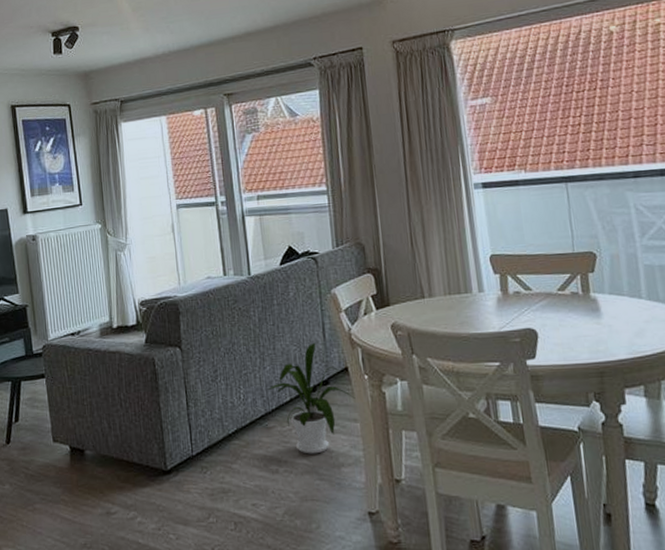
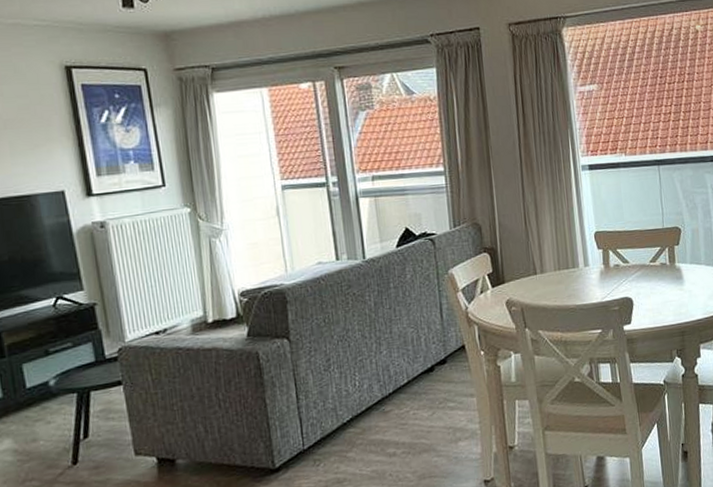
house plant: present [267,342,356,454] -> none [383,323,472,433]

